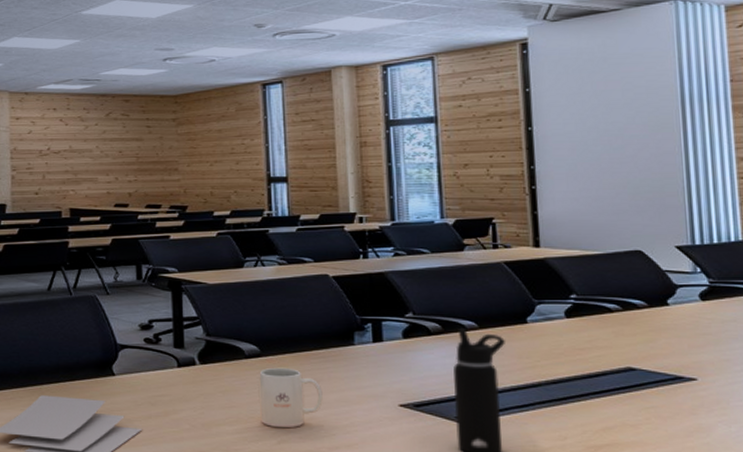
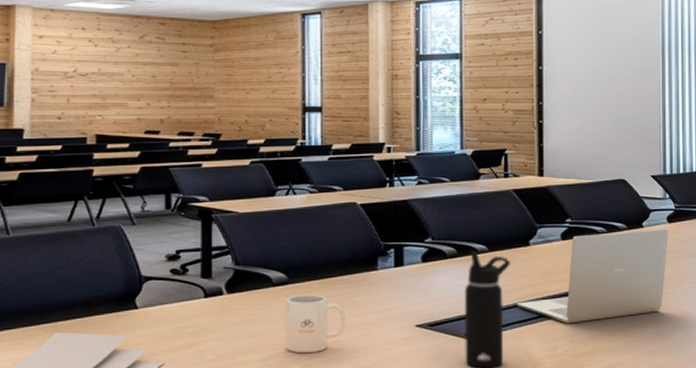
laptop: none [515,308,703,412] -> present [516,229,669,324]

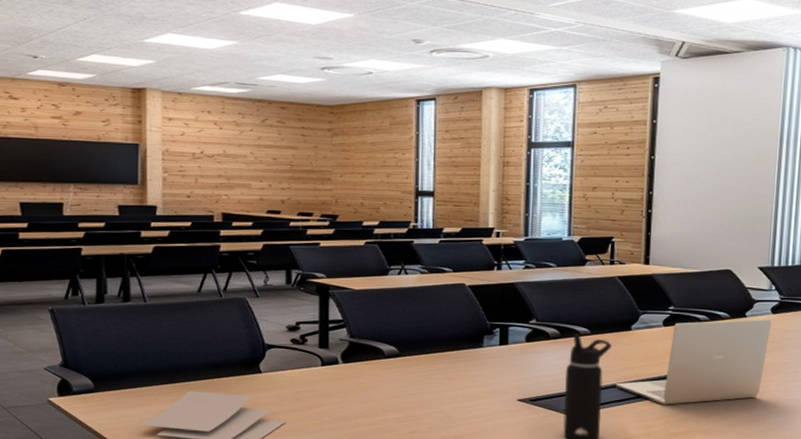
mug: present [284,294,346,354] -> none [394,366,452,420]

